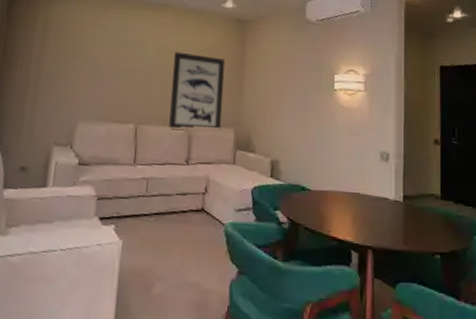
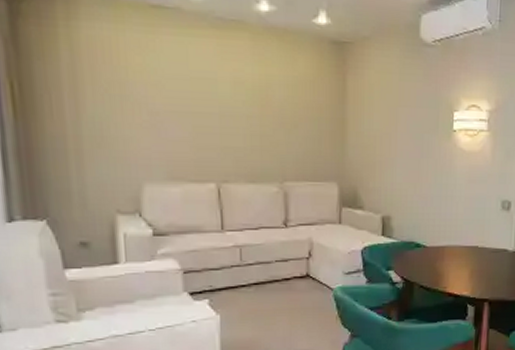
wall art: present [168,51,226,131] -> none [255,87,322,188]

